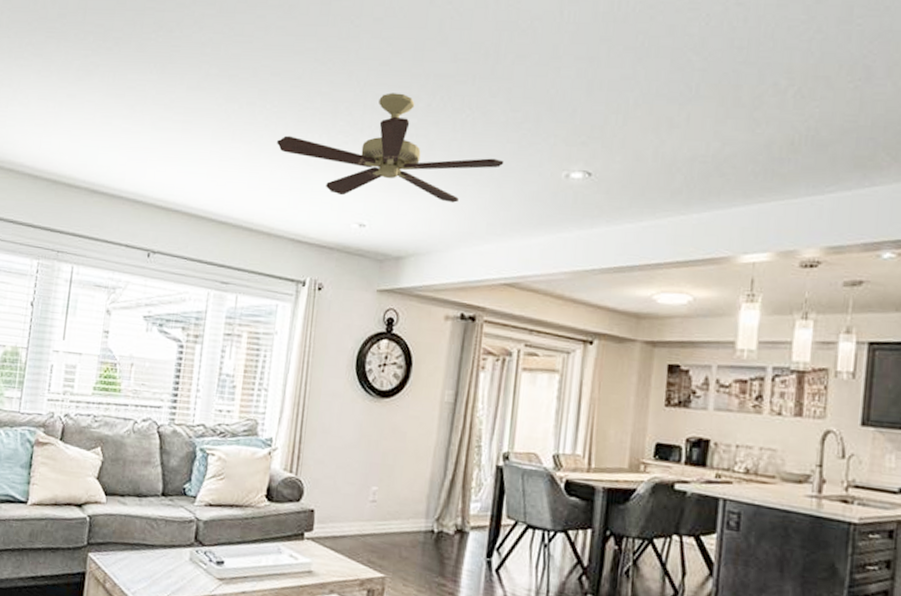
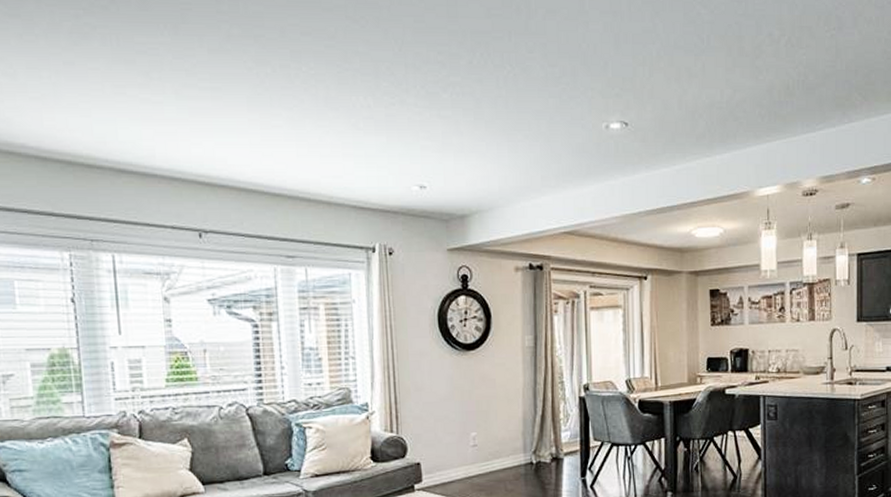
ceiling fan: present [277,92,504,203] -> none [320,51,549,159]

